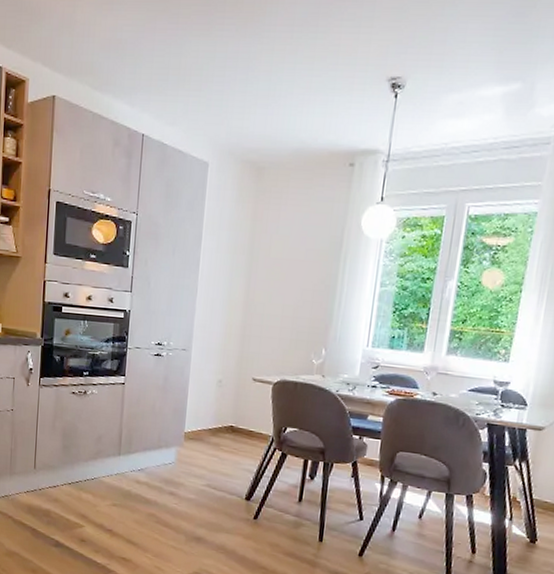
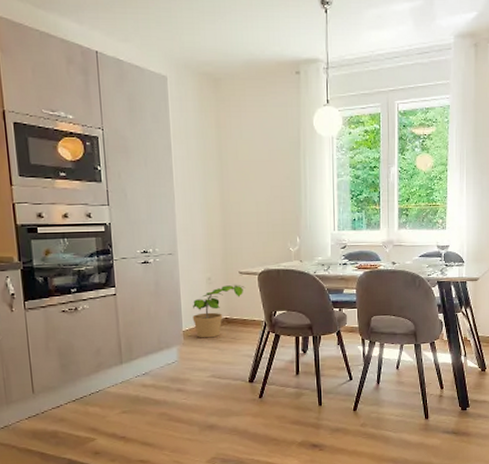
potted plant: none [196,391,257,445] -> present [192,284,246,338]

